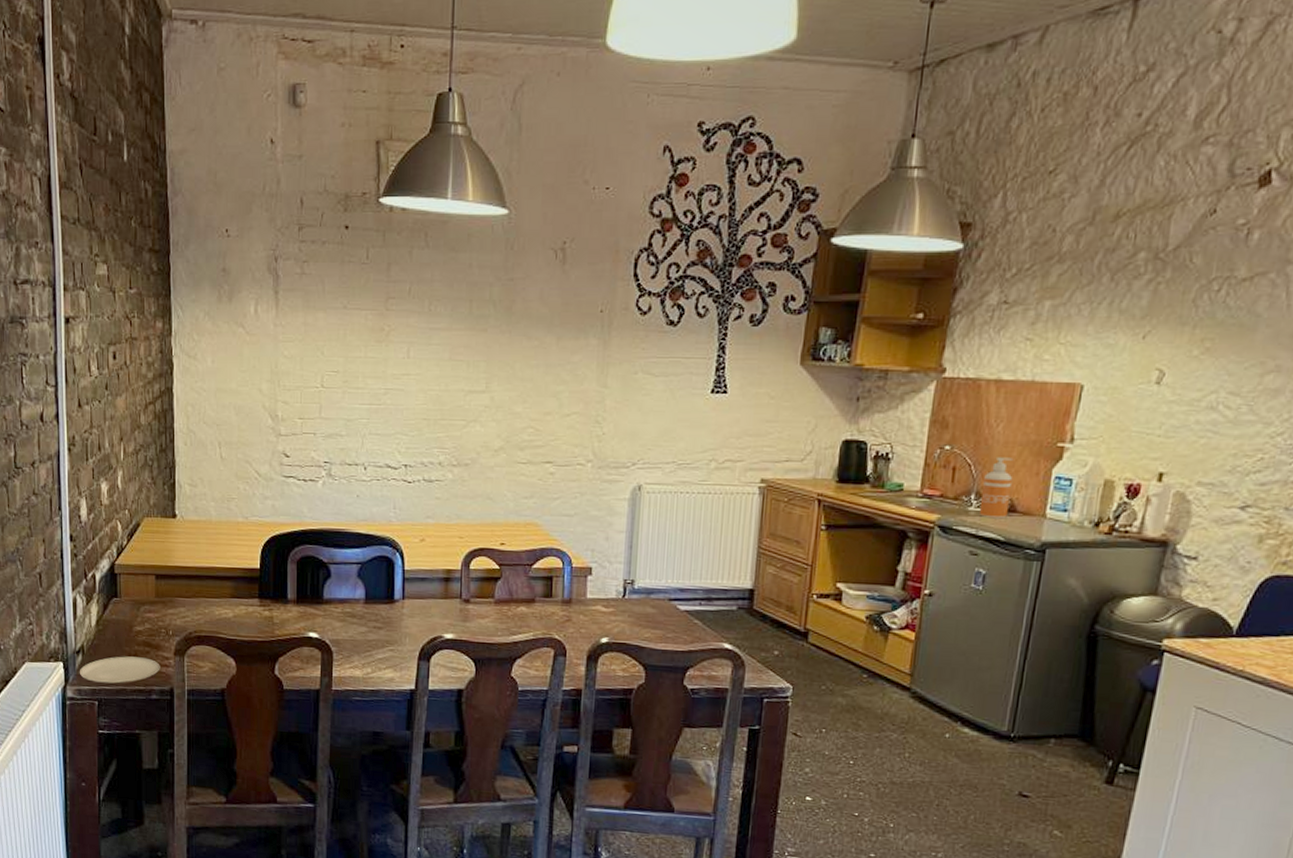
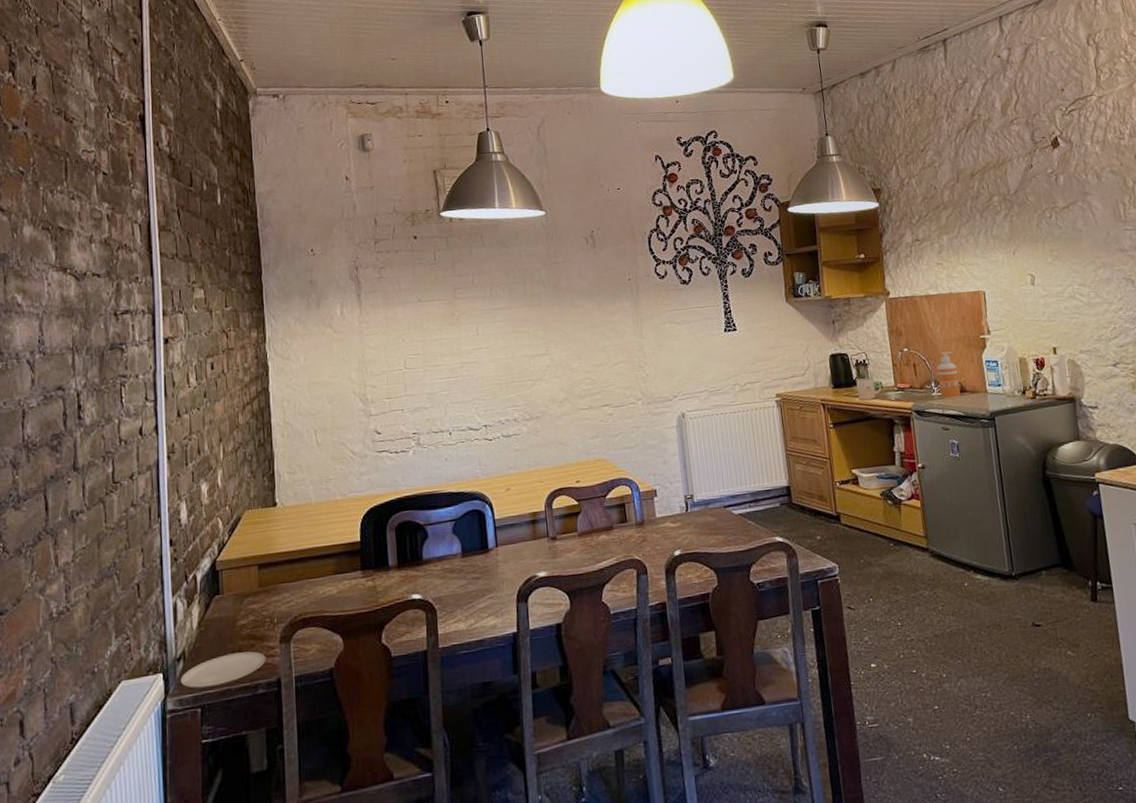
mug: none [868,475,902,504] -> present [856,377,882,401]

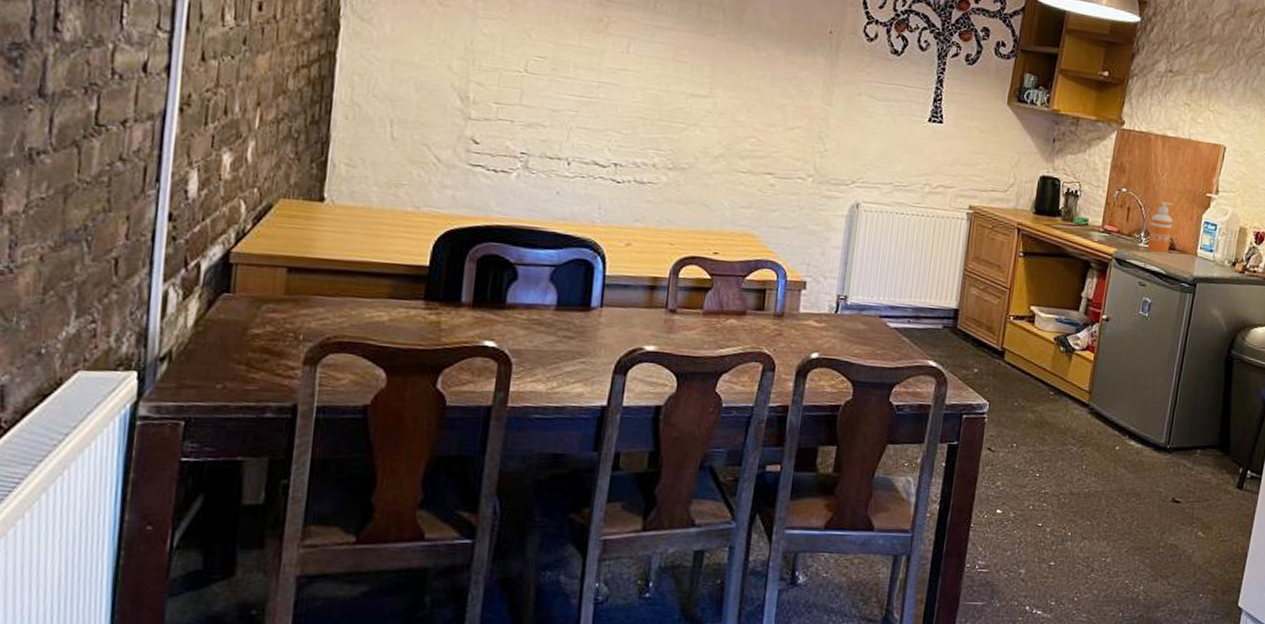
plate: present [180,651,266,689] -> none [160,365,282,399]
mug: present [856,377,882,401] -> none [1059,210,1088,236]

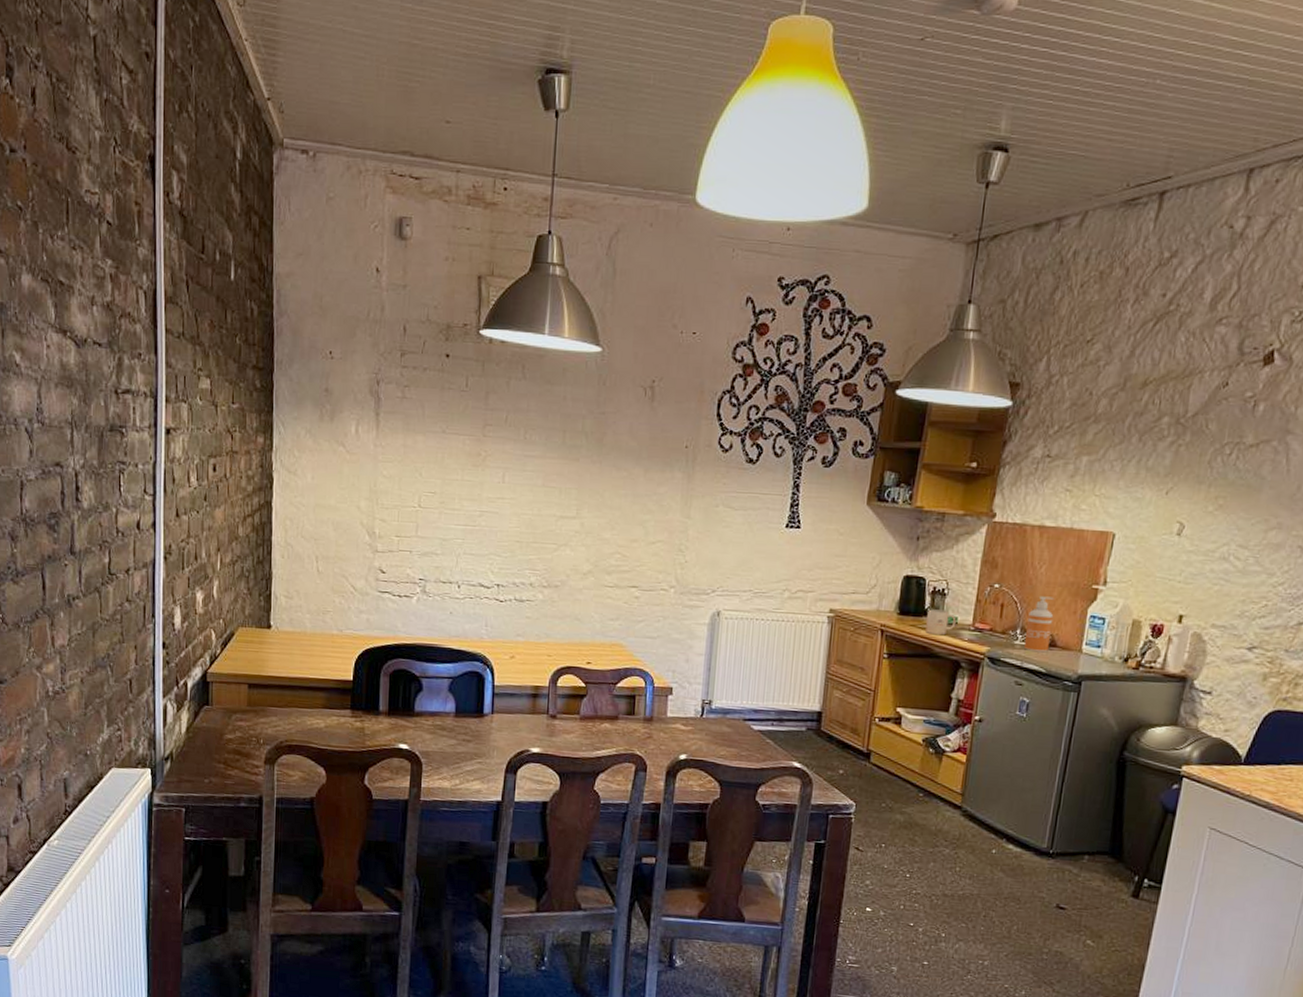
mug: none [1059,210,1088,236] -> present [925,609,957,636]

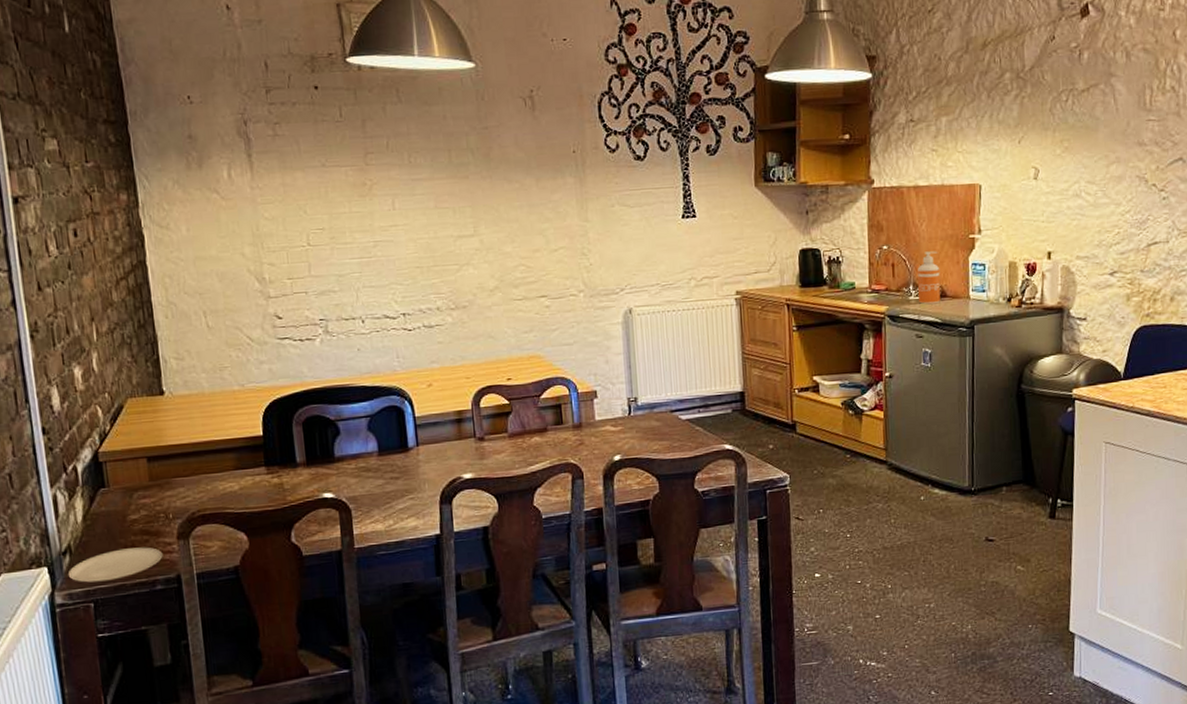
plate: none [167,763,250,791] -> present [67,547,163,583]
mug: present [925,609,957,636] -> none [827,277,854,302]

